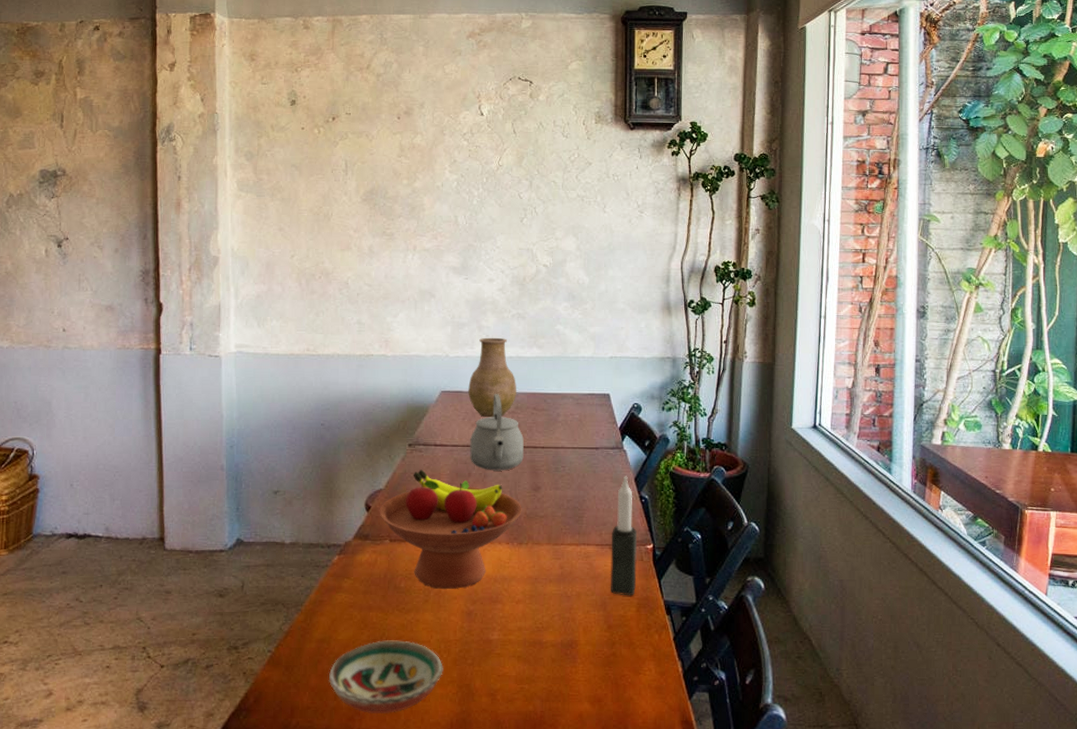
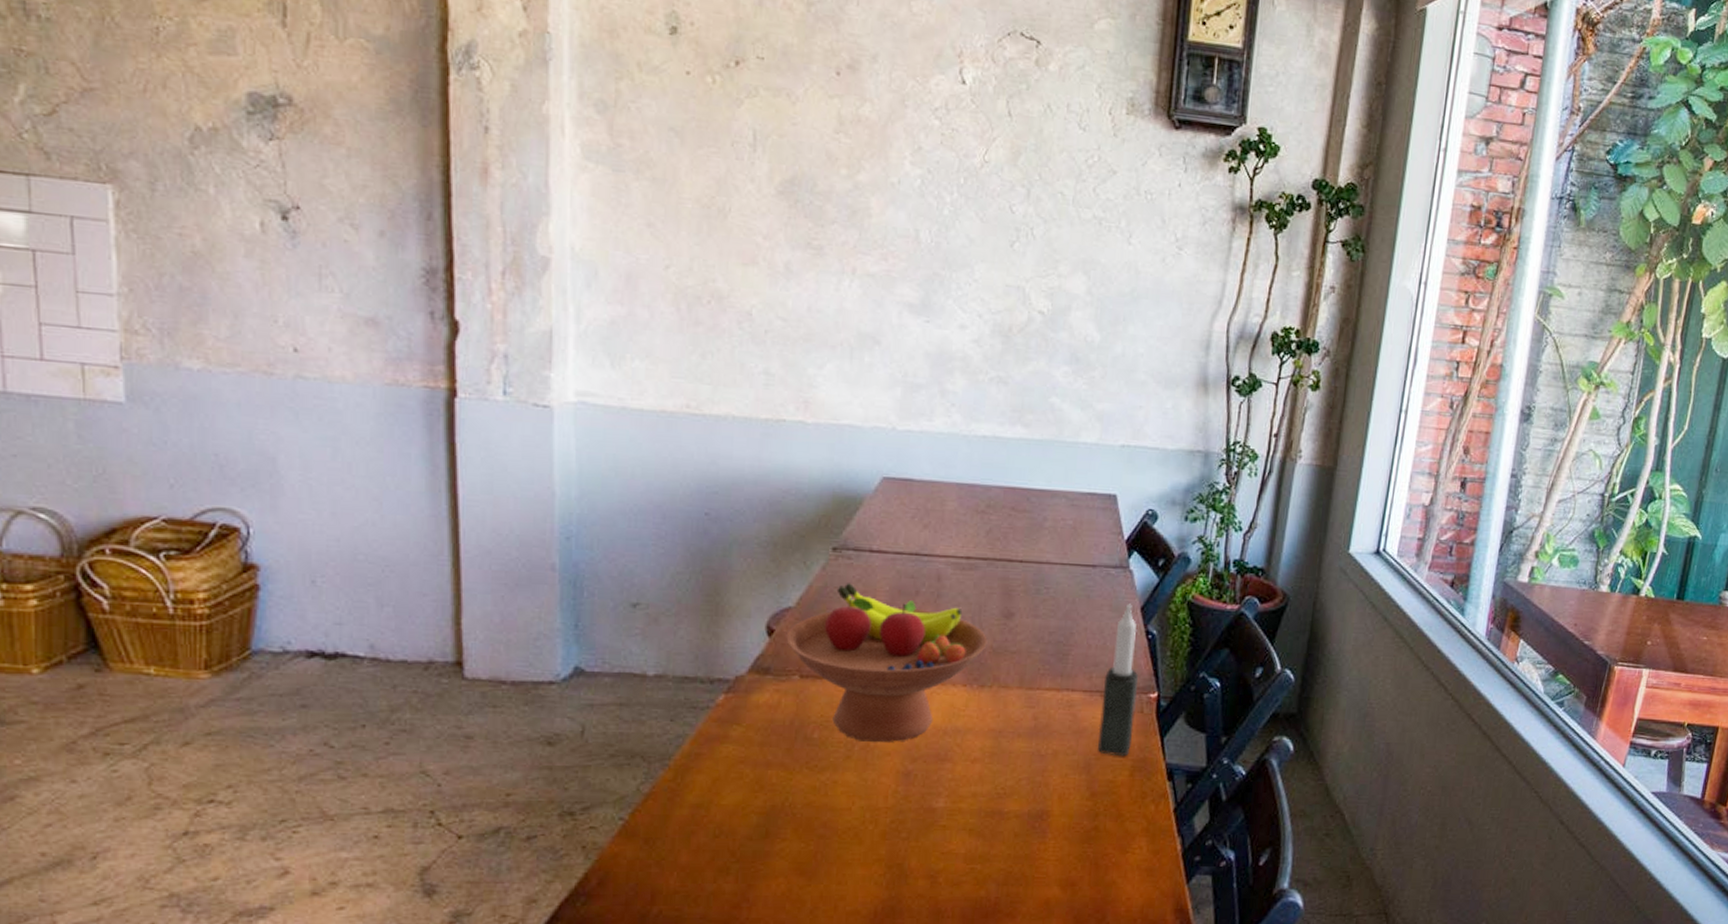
decorative bowl: present [328,640,443,713] -> none [705,806,868,900]
vase: present [468,337,517,418] -> none [921,406,991,518]
tea kettle: present [470,394,524,471] -> none [919,486,995,590]

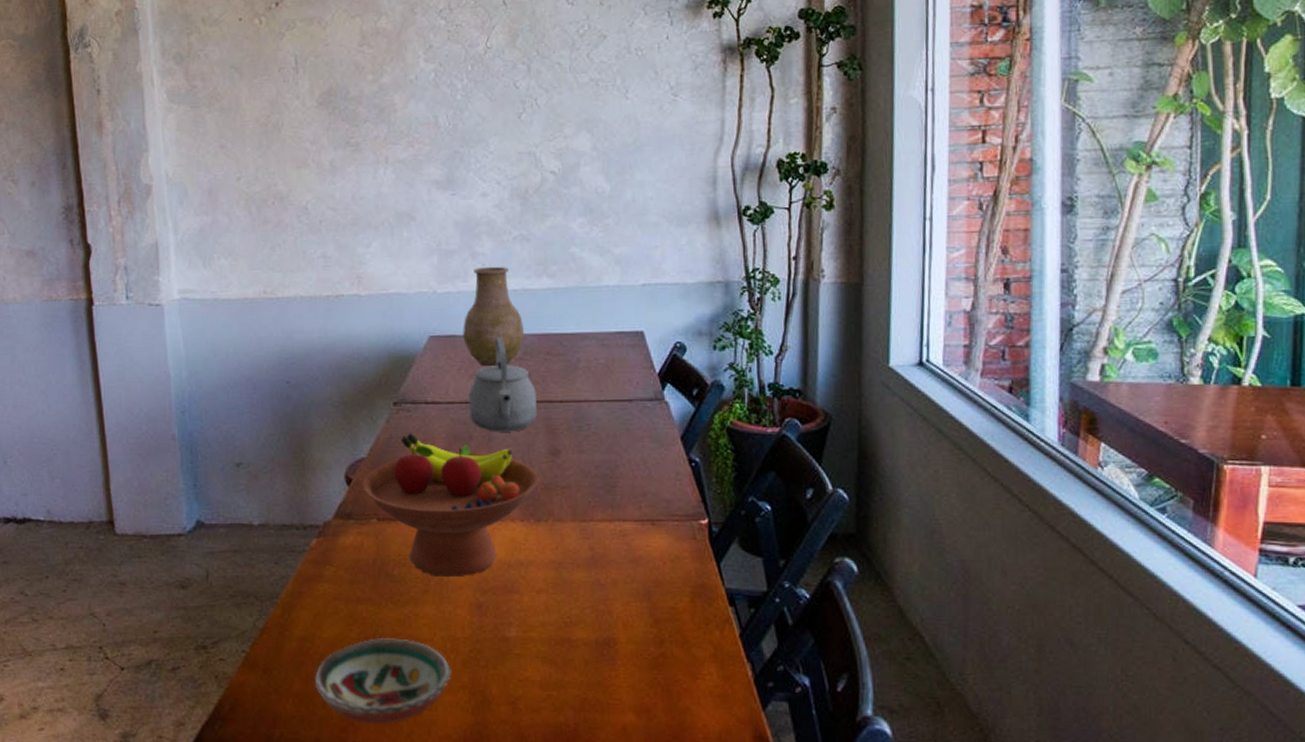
decorative bowl: none [705,806,868,900] -> present [314,638,451,724]
tea kettle: none [919,486,995,590] -> present [468,337,537,432]
vase: none [921,406,991,518] -> present [463,266,525,367]
candle: present [1098,604,1138,757] -> none [653,434,689,583]

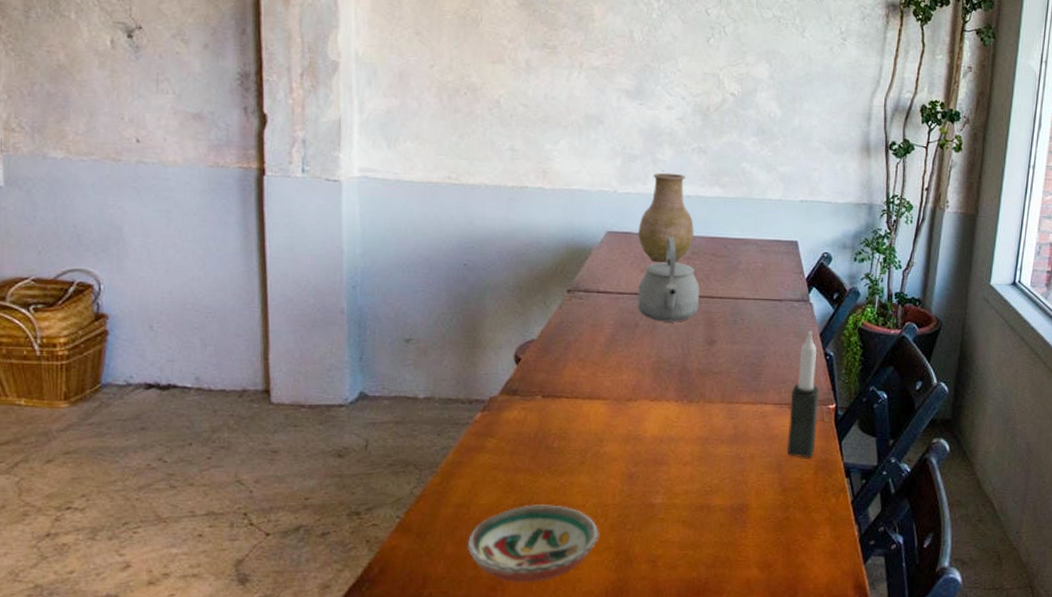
fruit bowl: present [362,433,539,578] -> none [530,318,695,451]
candle: none [653,434,689,583] -> present [787,331,819,458]

